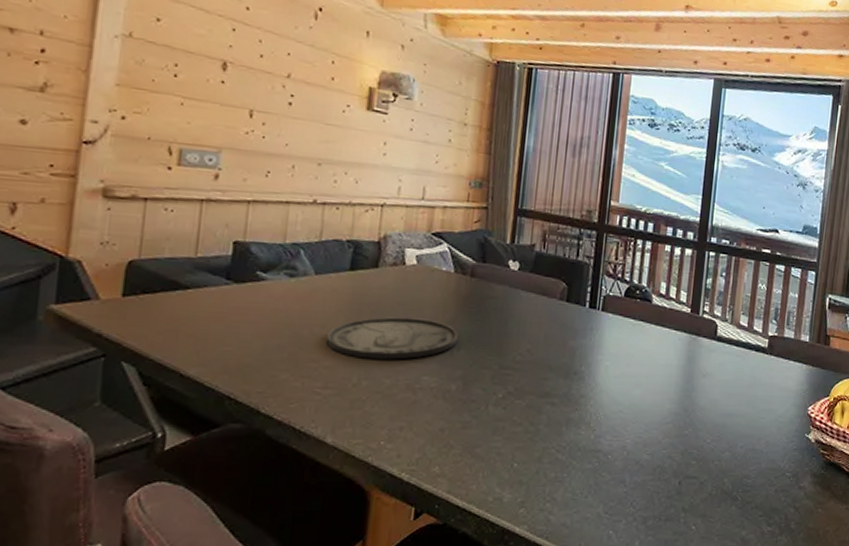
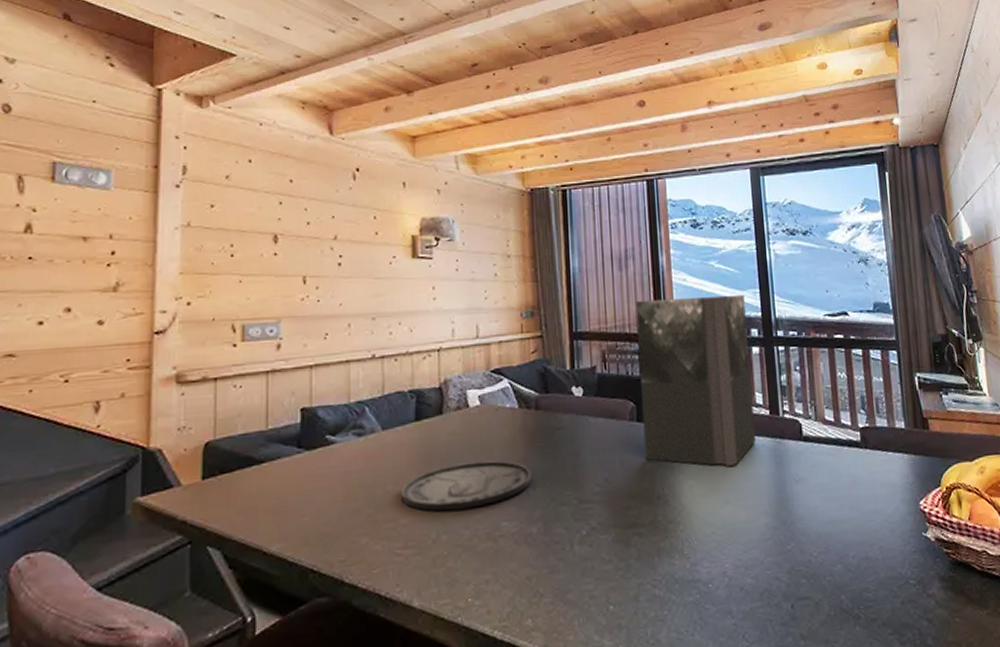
speaker: none [569,189,687,354] -> present [636,294,756,466]

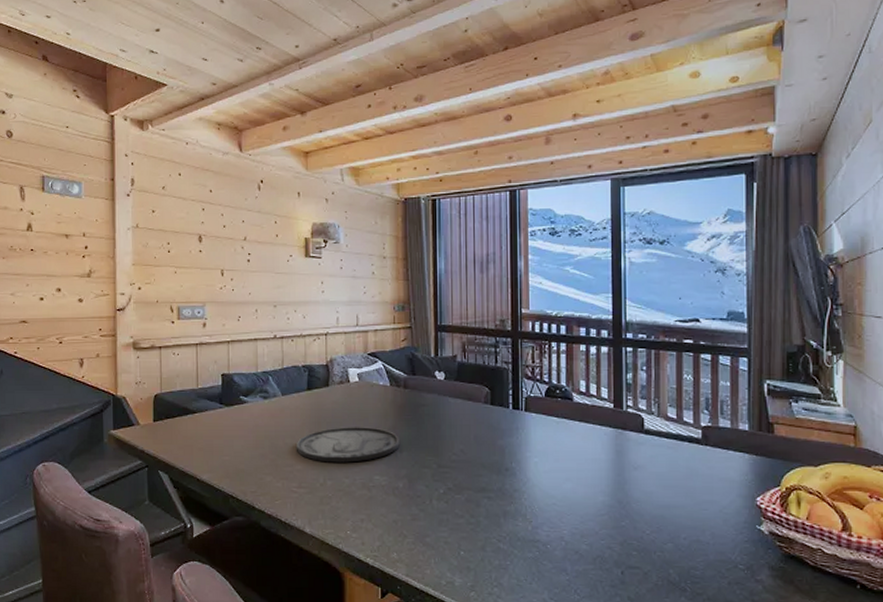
speaker: present [636,294,756,466] -> none [495,298,598,449]

